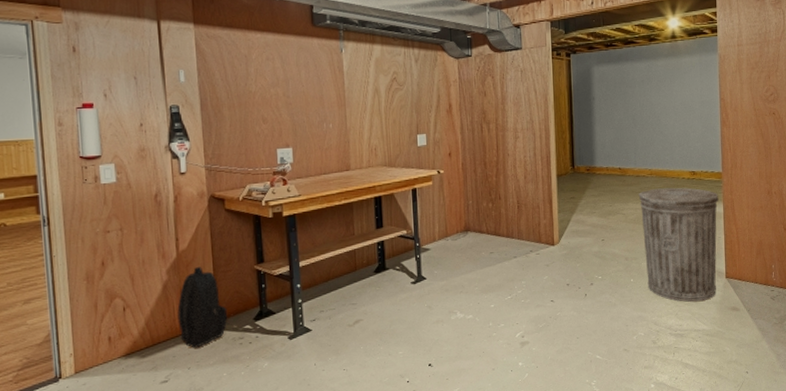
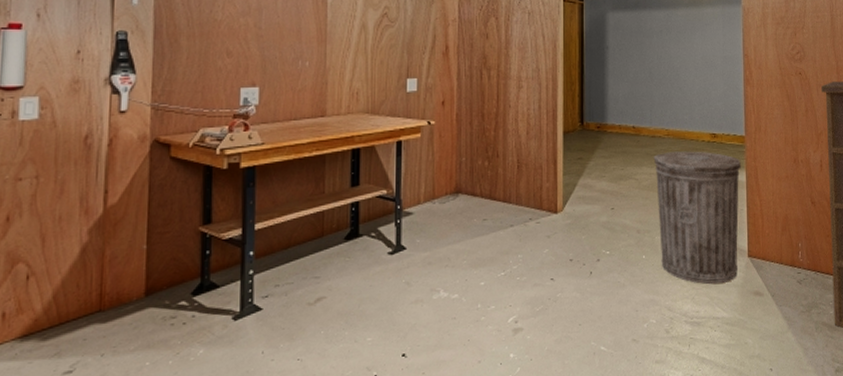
backpack: present [177,266,228,348] -> none [95,225,160,329]

